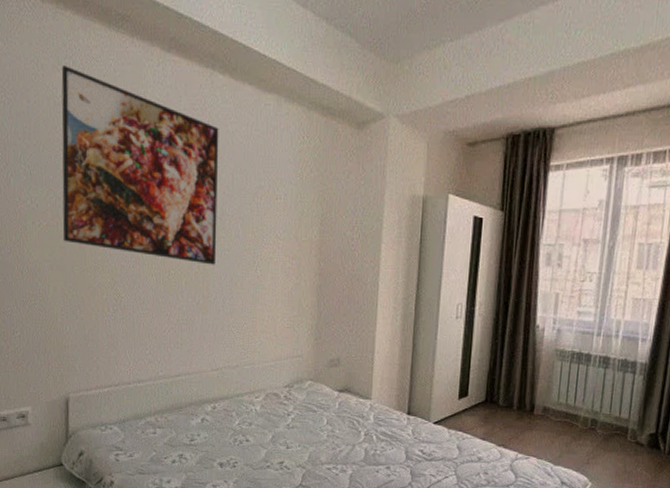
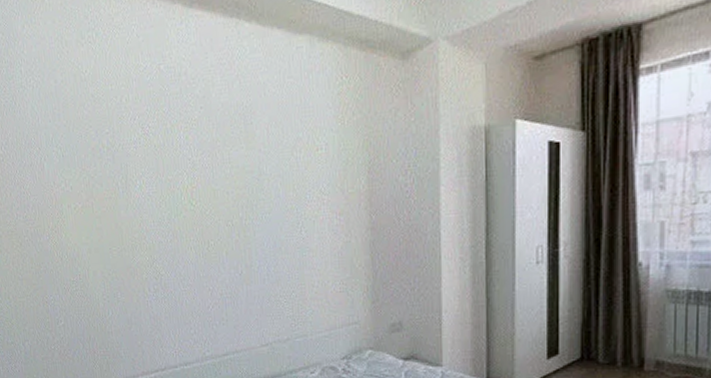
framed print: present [61,65,219,265] -> none [85,38,257,231]

